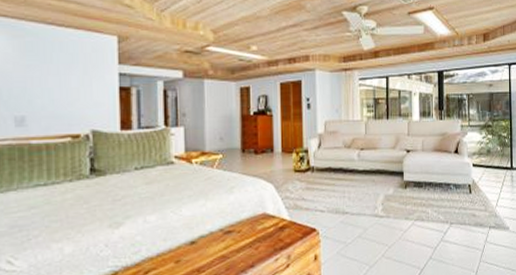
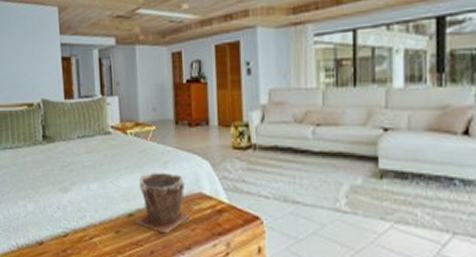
plant pot: none [196,198,255,256] -> present [134,173,191,234]

